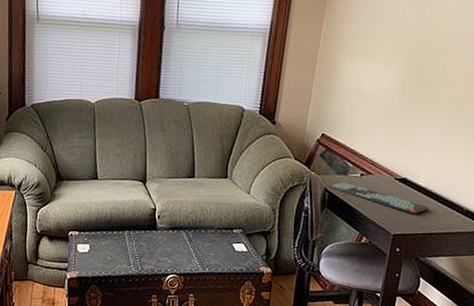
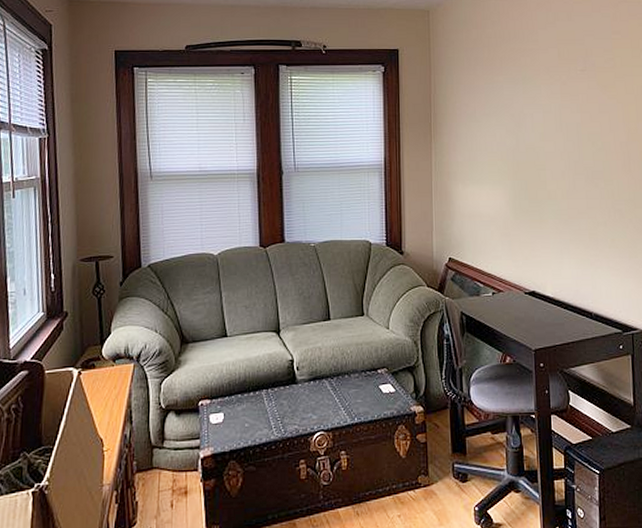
keyboard: present [328,182,430,214] -> none [464,303,562,325]

